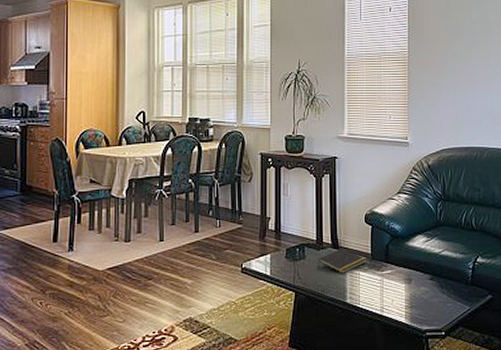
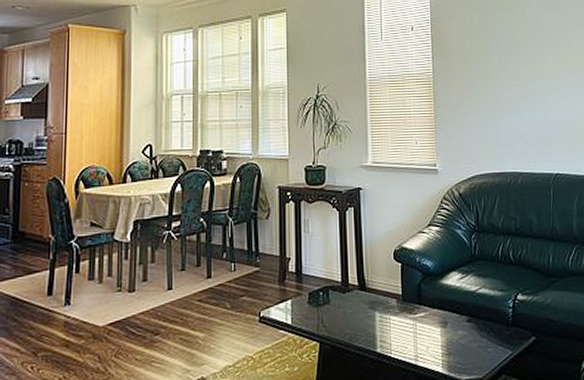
notepad: present [318,247,367,273] -> none [344,289,398,319]

